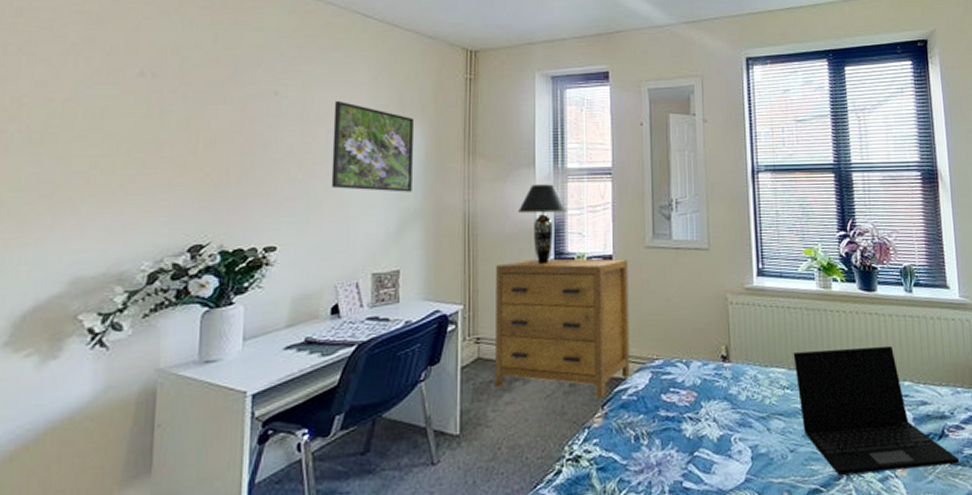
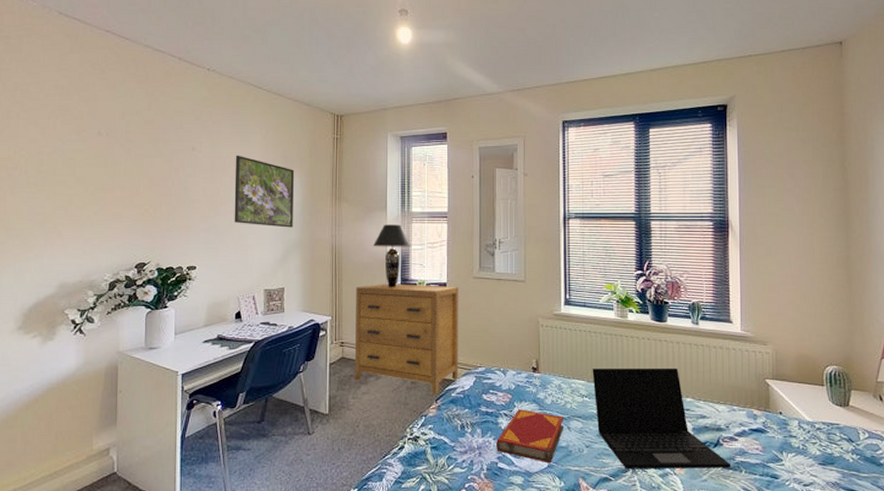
hardback book: none [680,409,763,477] -> present [496,409,564,464]

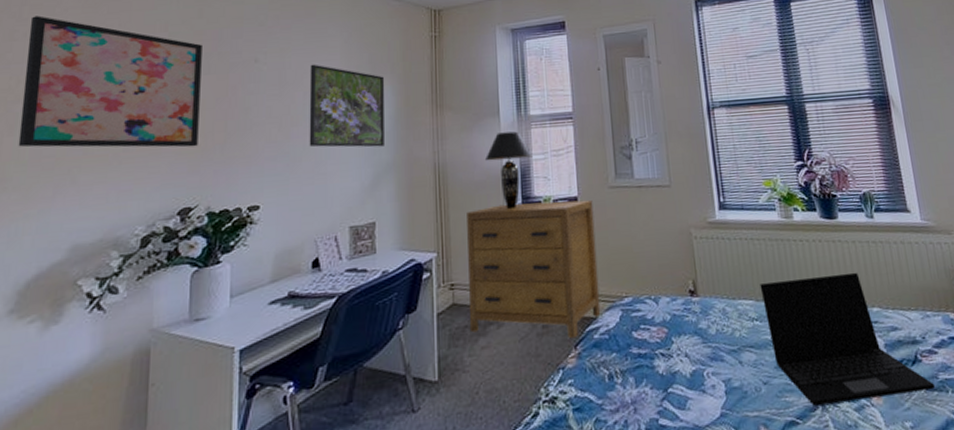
wall art: none [17,99,151,215] -> present [18,15,202,148]
hardback book: present [496,409,564,464] -> none [654,345,735,412]

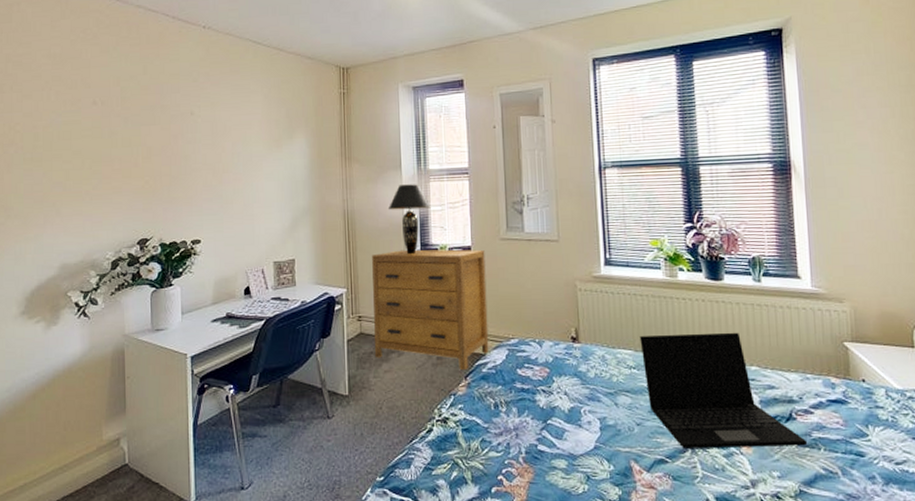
wall art: present [18,15,202,148] -> none [14,71,149,188]
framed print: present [309,64,384,148] -> none [236,117,301,194]

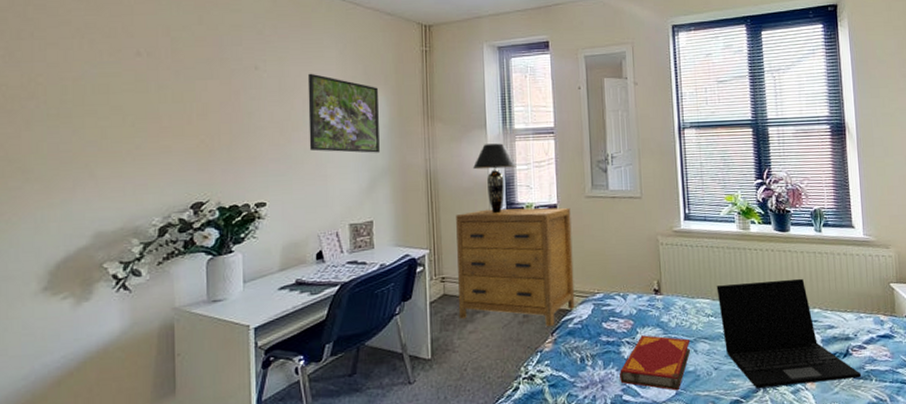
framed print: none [236,117,301,194] -> present [307,73,380,153]
hardback book: none [535,384,611,445] -> present [620,335,691,391]

